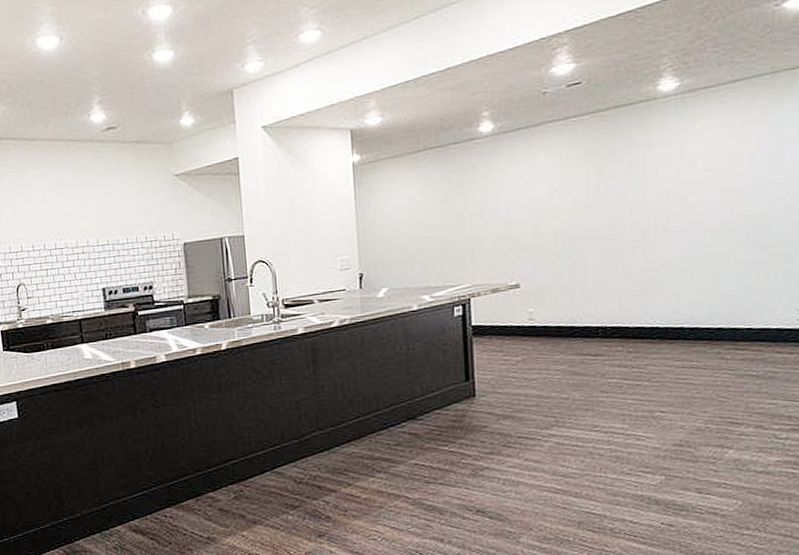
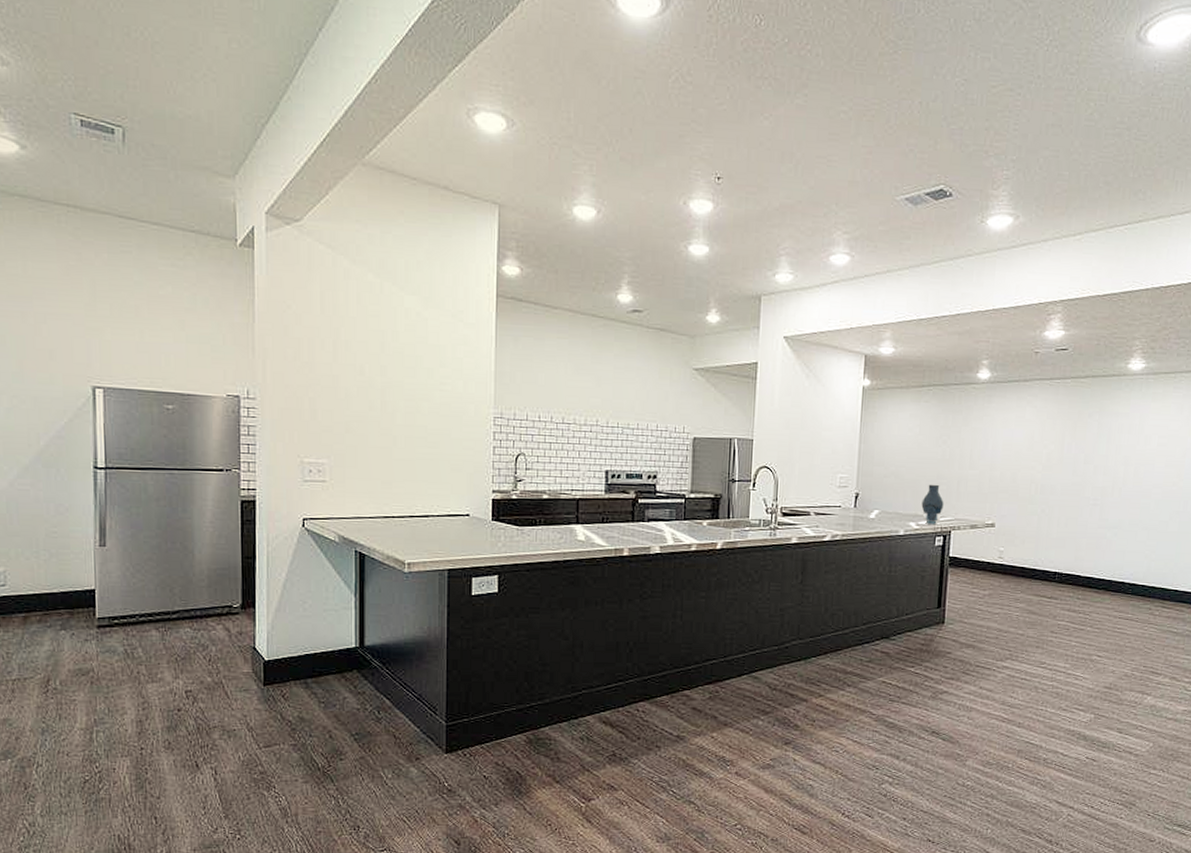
vase: none [433,252,459,295] -> present [921,484,944,524]

